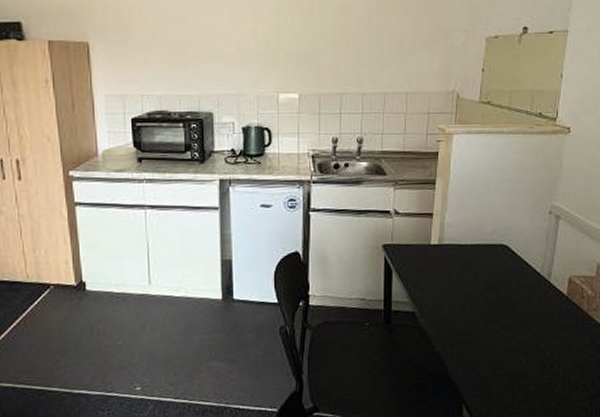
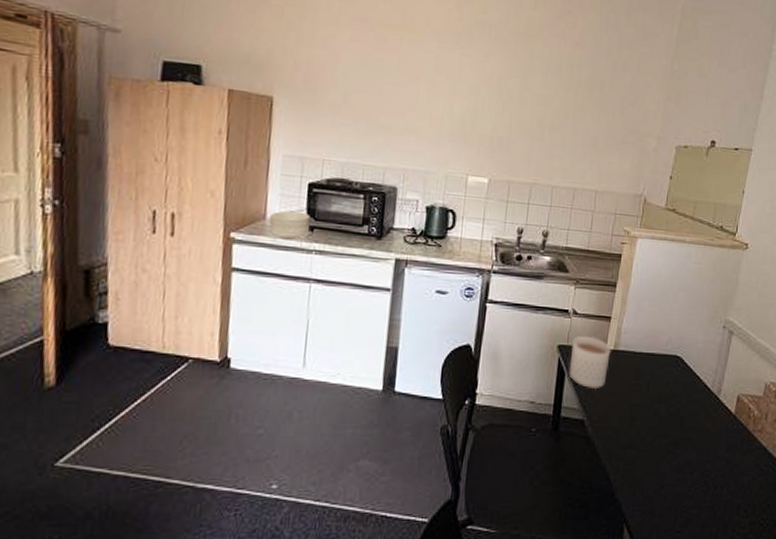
mug: none [395,233,436,283] -> present [568,335,611,390]

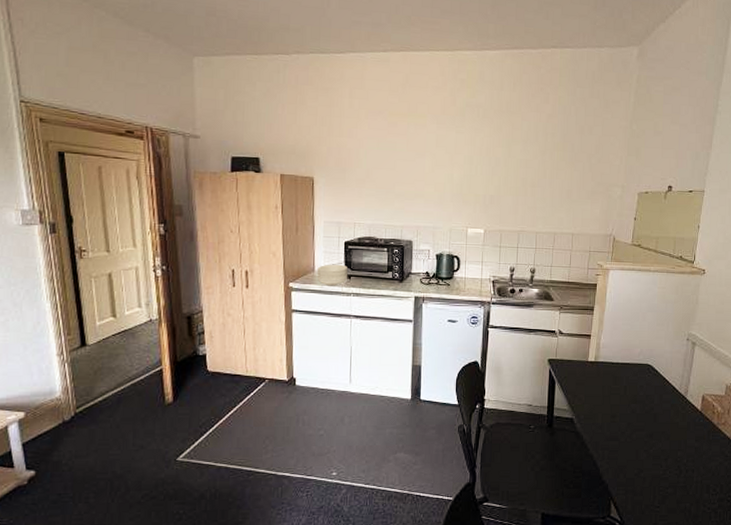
mug: present [568,335,611,390] -> none [558,351,592,394]

